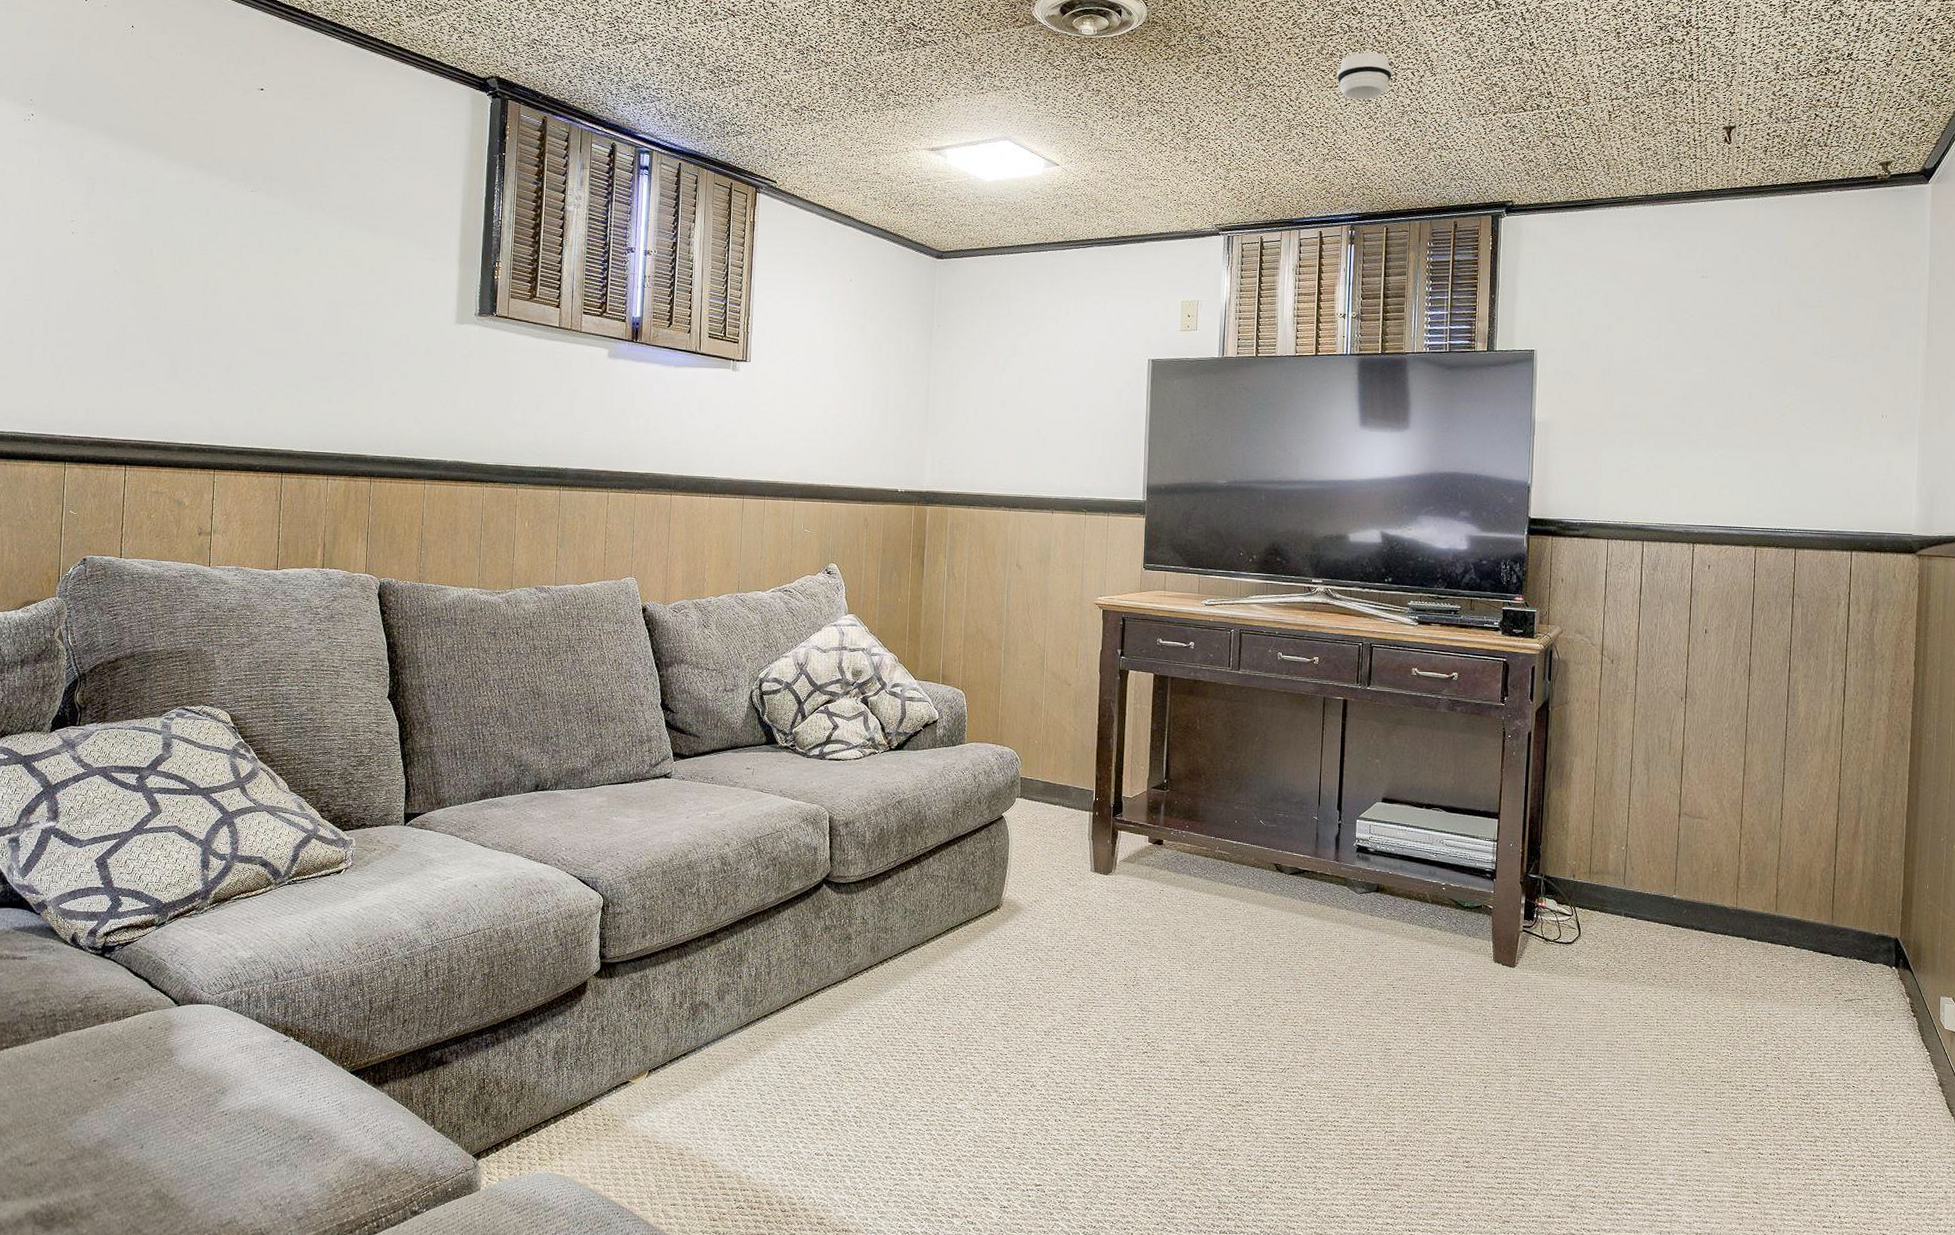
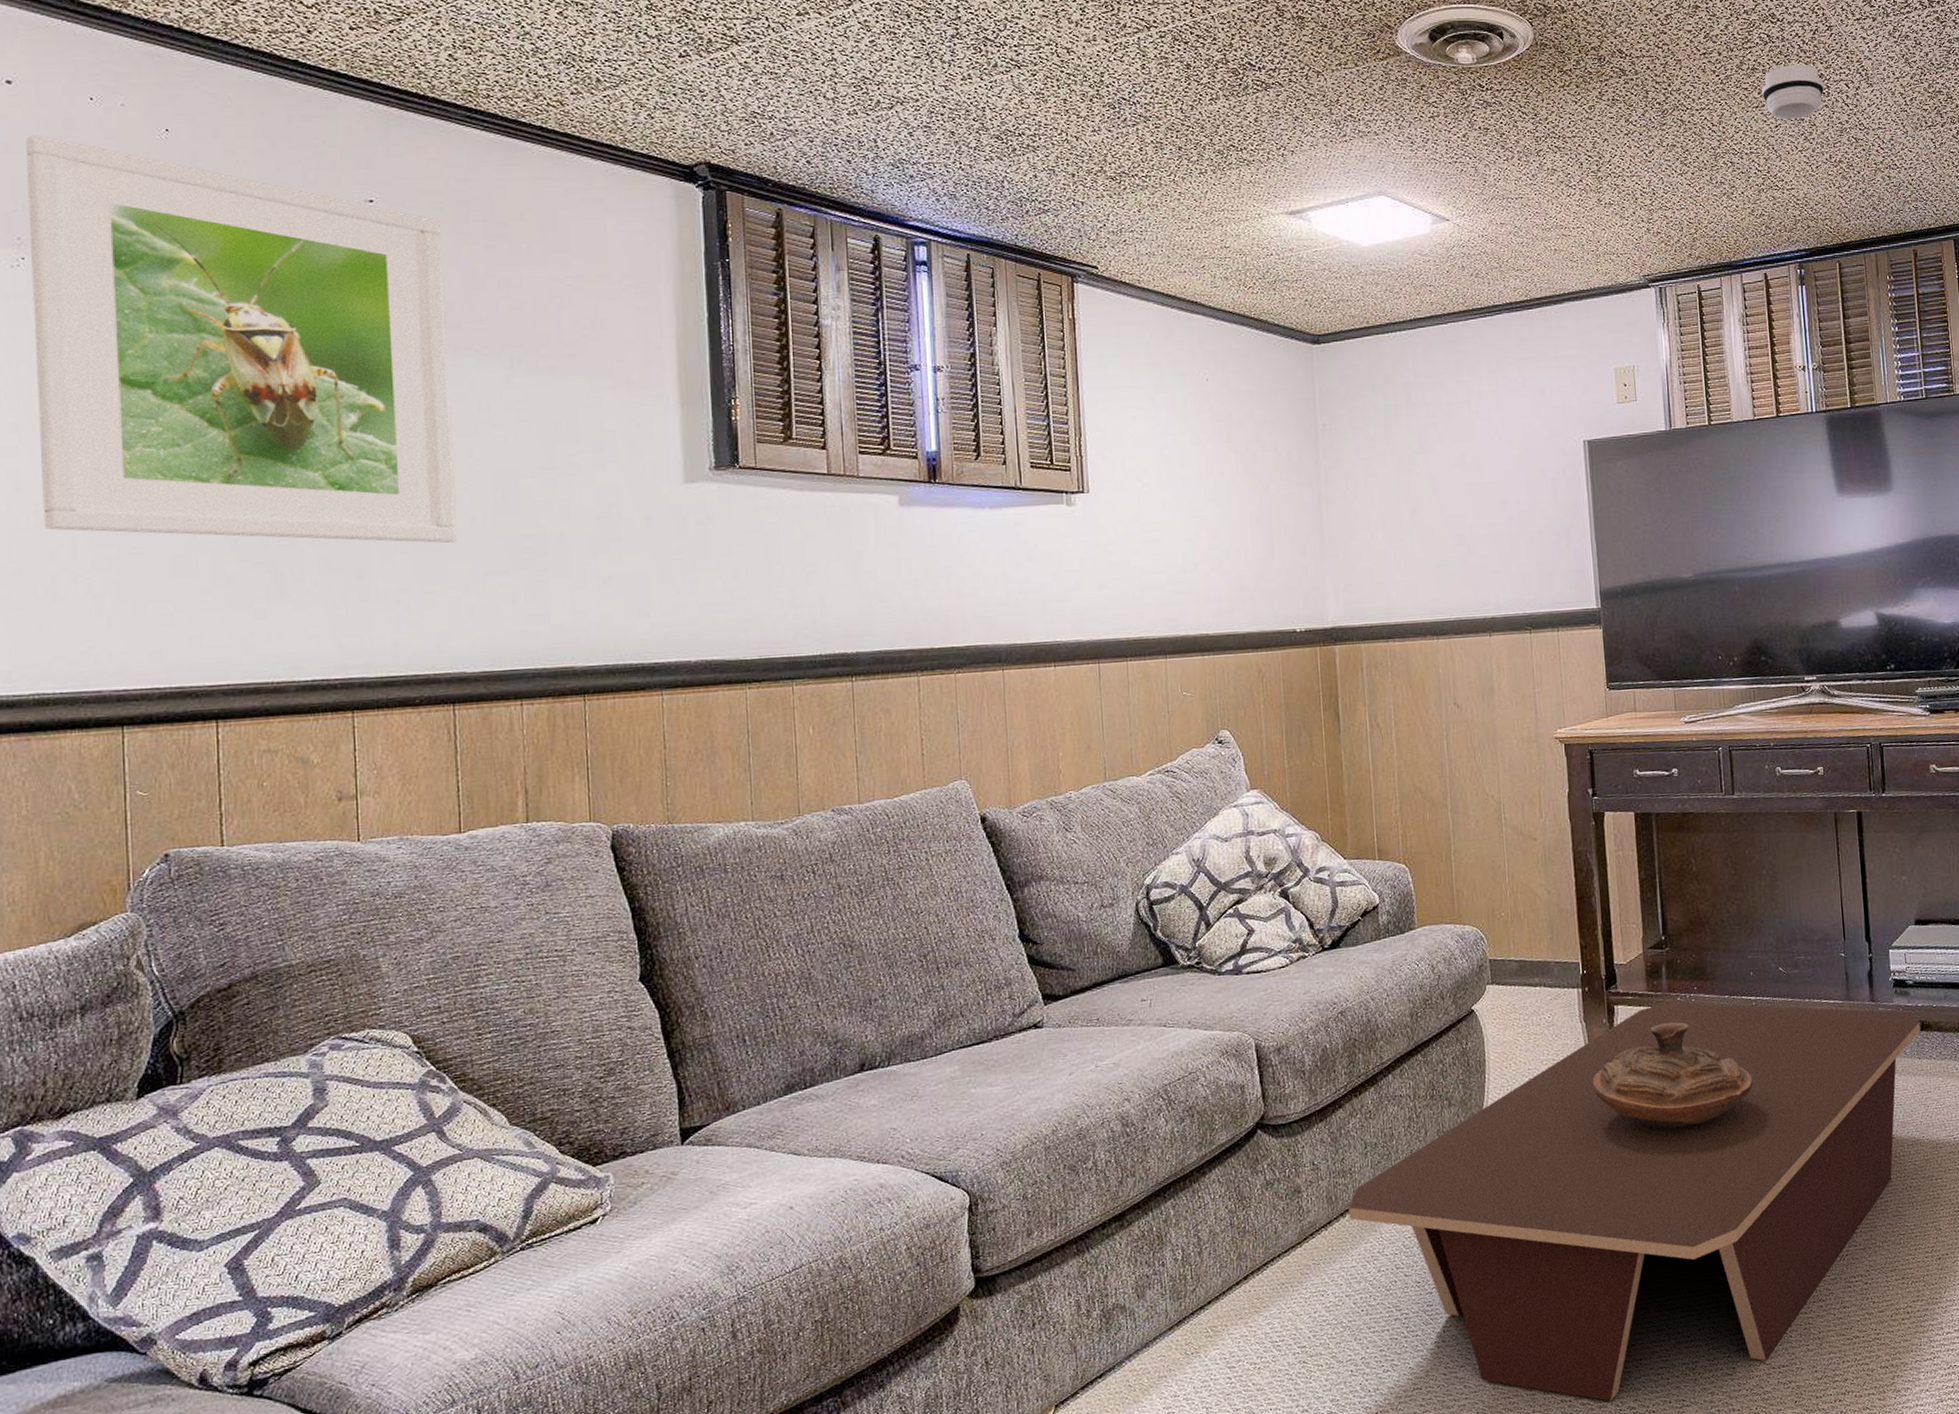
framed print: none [28,24,307,352] -> present [26,135,457,543]
coffee table: none [886,834,1376,1151] -> present [1348,1002,1920,1402]
decorative bowl: none [1092,851,1226,940] -> present [1592,1022,1753,1129]

